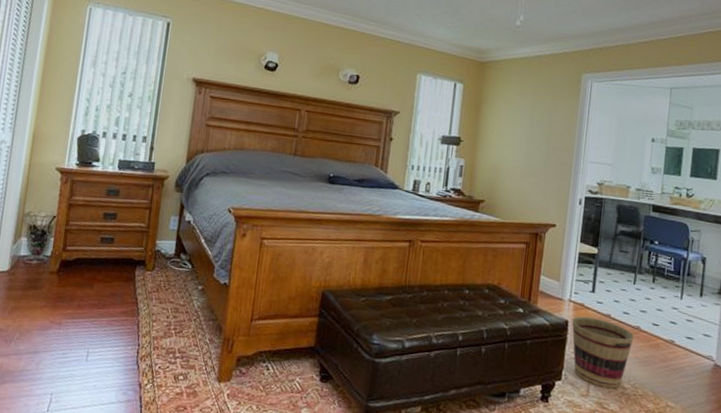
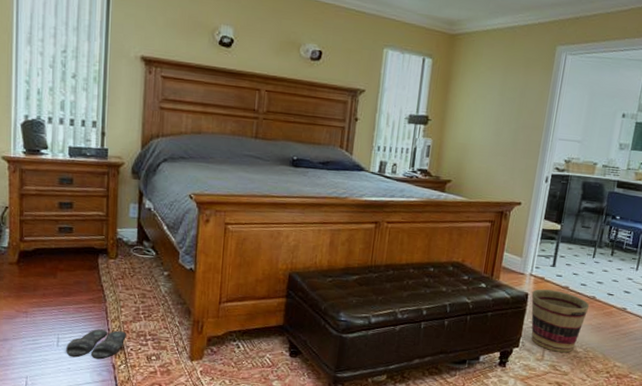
slippers: none [94,344,156,377] -> present [66,329,126,359]

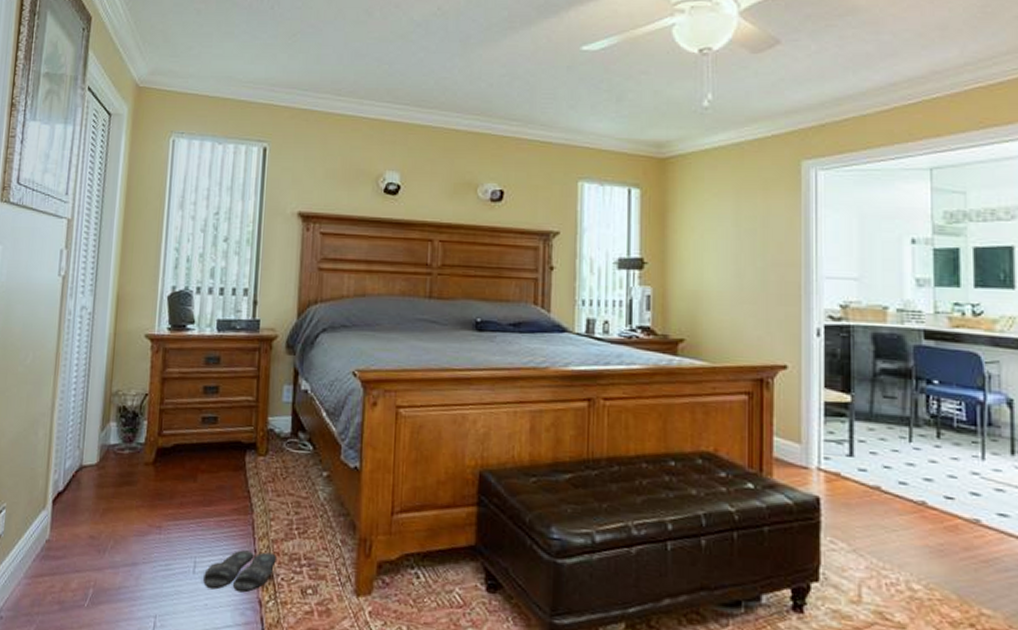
basket: present [531,289,590,353] -> none [825,490,919,592]

